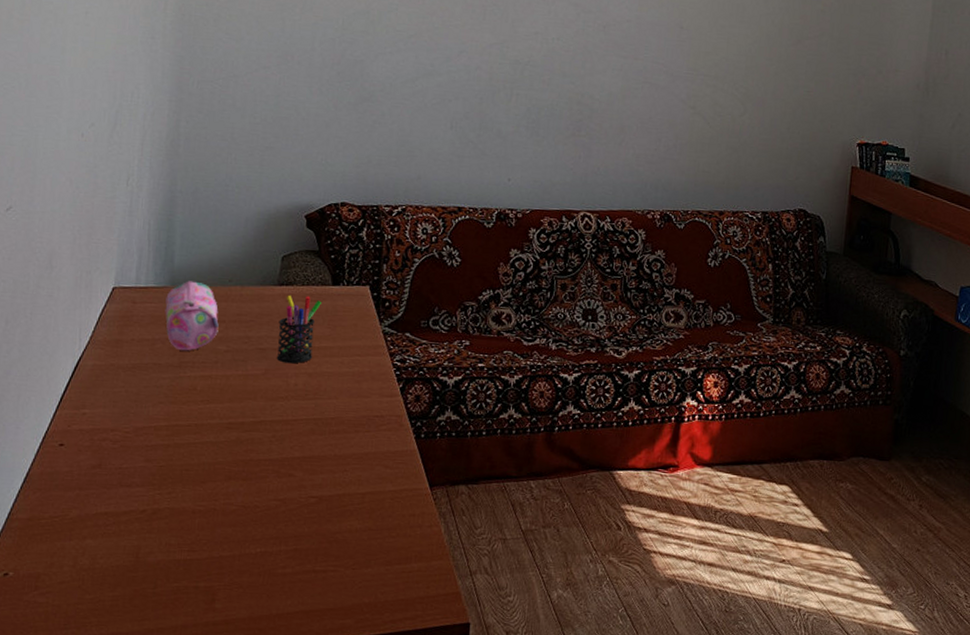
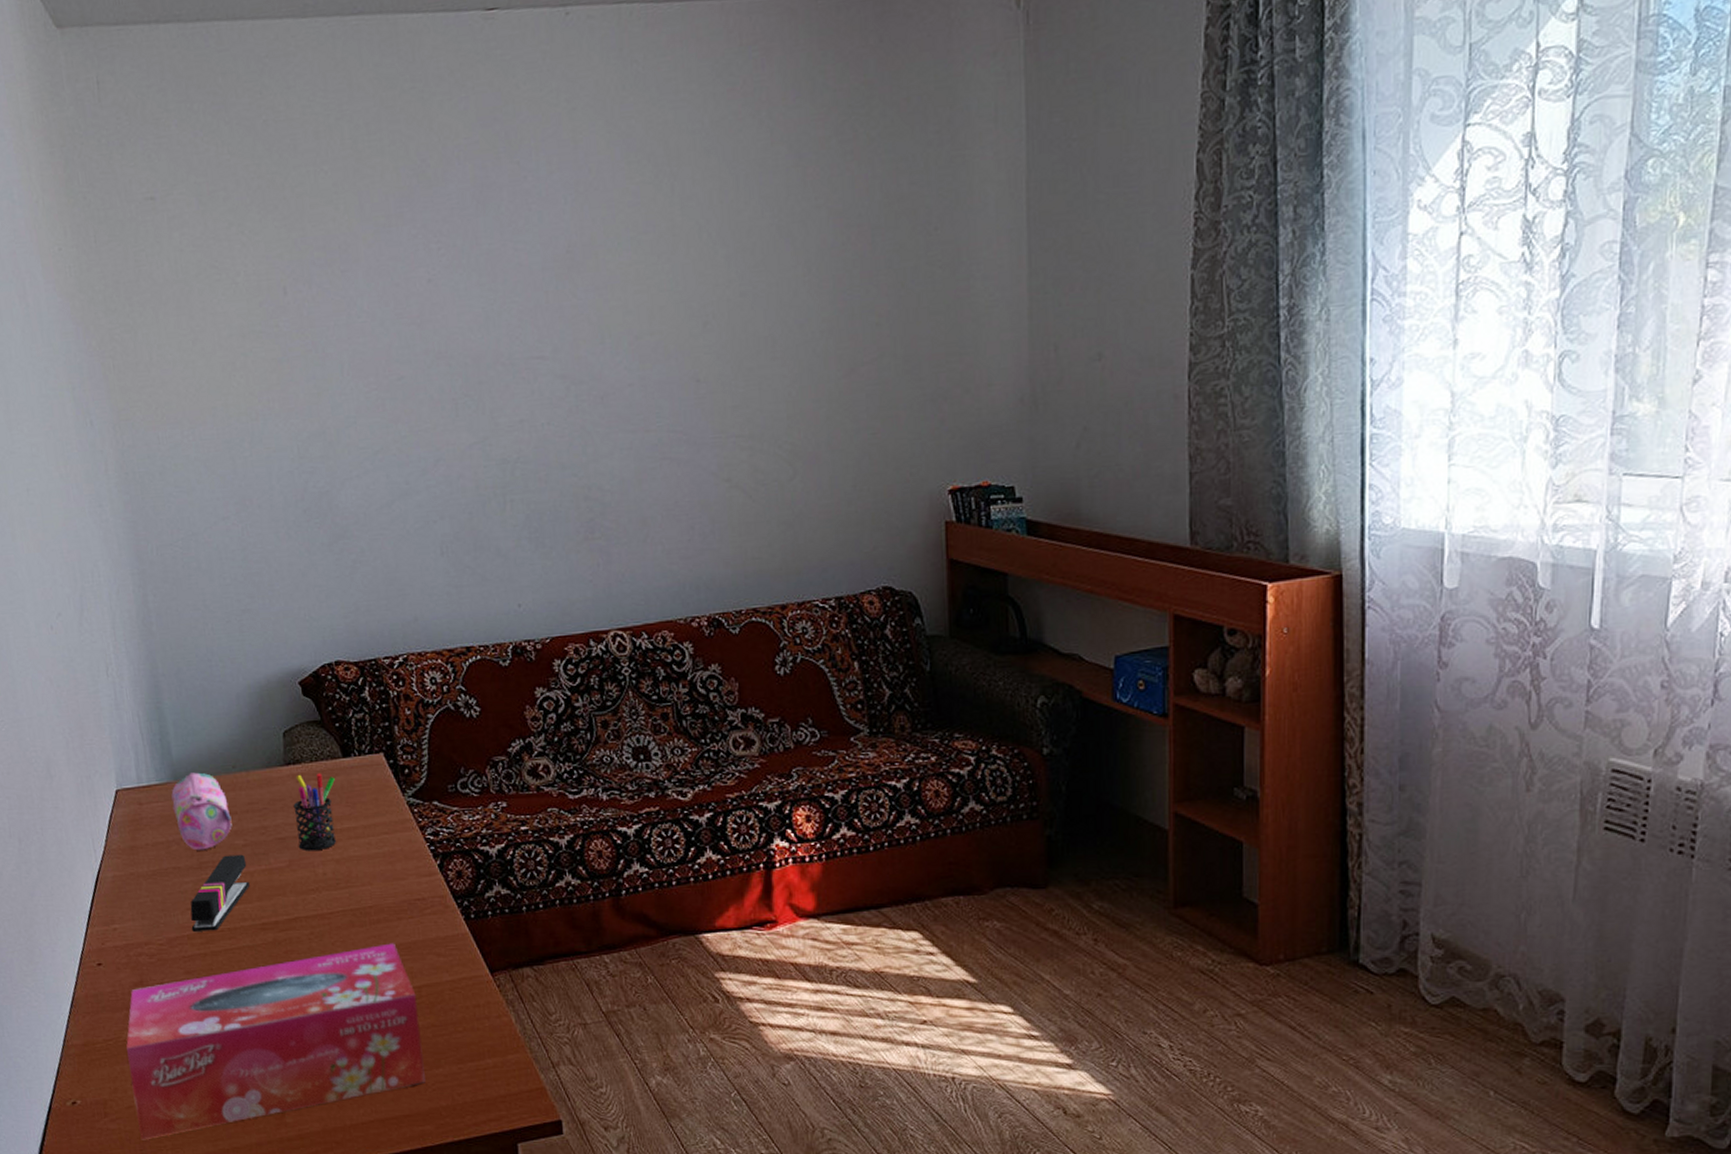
tissue box: none [67,452,360,615] -> present [126,943,426,1140]
stapler: none [159,358,225,425] -> present [190,854,251,932]

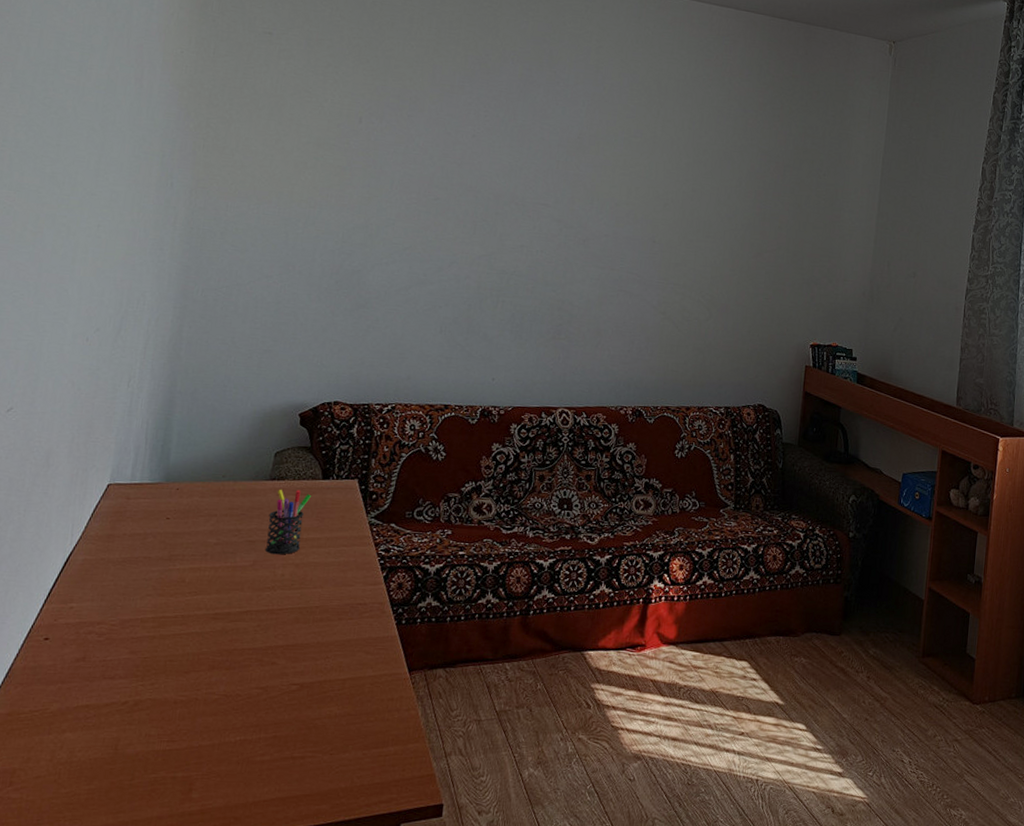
tissue box: present [126,943,426,1140] -> none [41,639,340,810]
pencil case: present [171,772,232,851] -> none [158,477,211,545]
stapler: present [190,854,251,932] -> none [146,551,214,617]

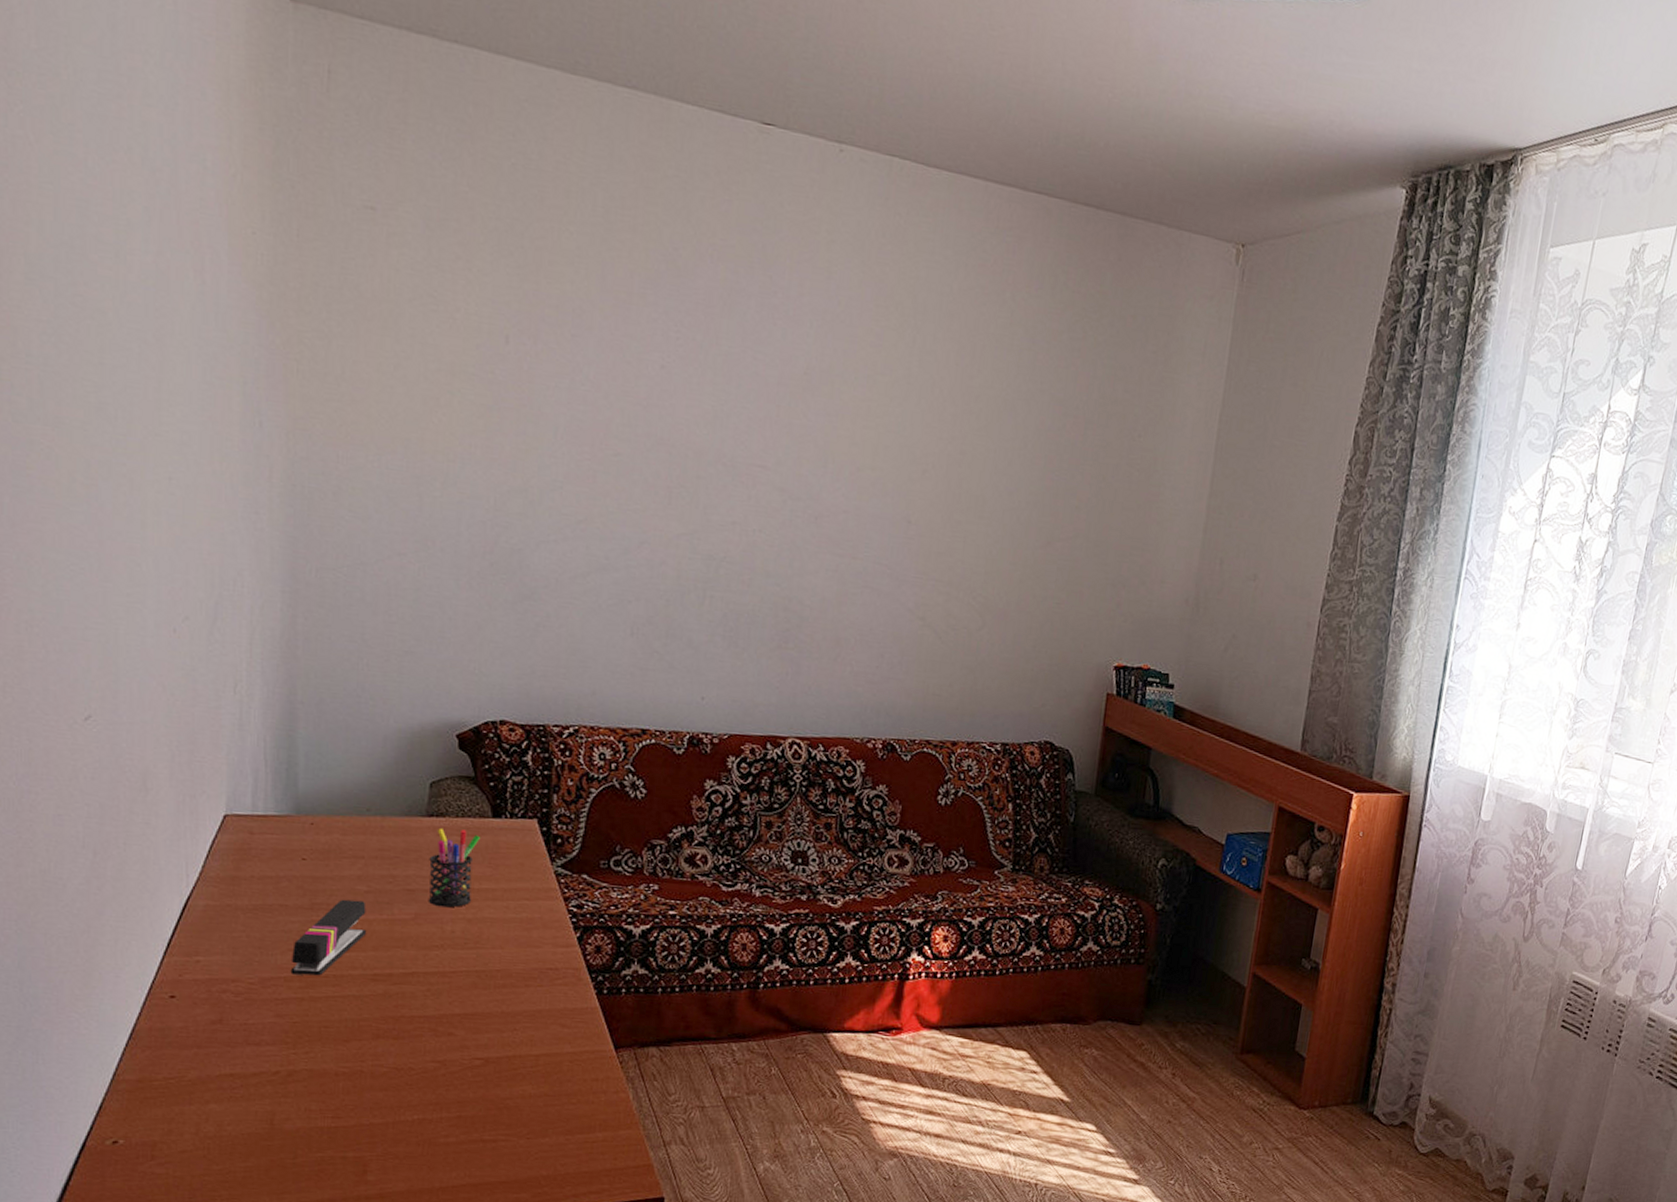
stapler: none [146,551,214,617] -> present [290,899,367,976]

